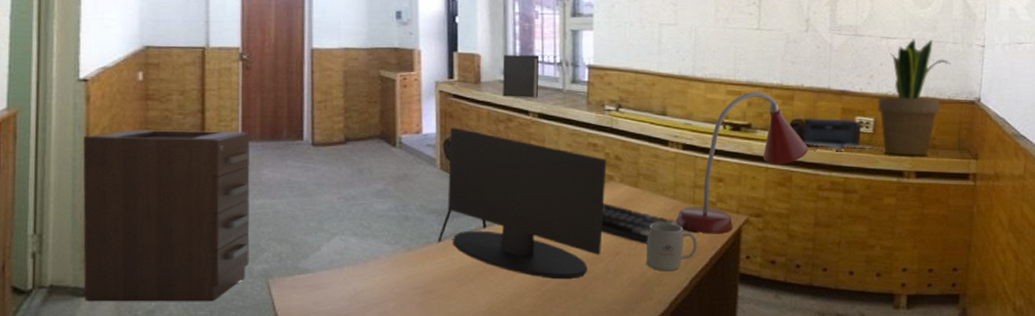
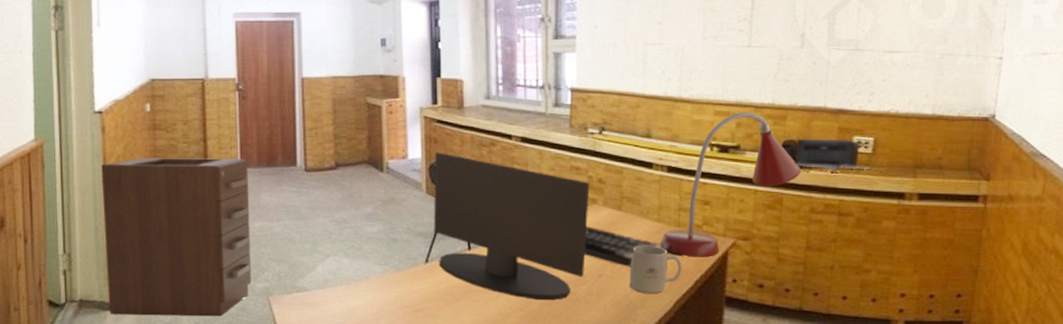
binder: present [503,55,539,98] -> none [486,79,521,122]
potted plant: present [877,38,951,156] -> none [878,51,962,177]

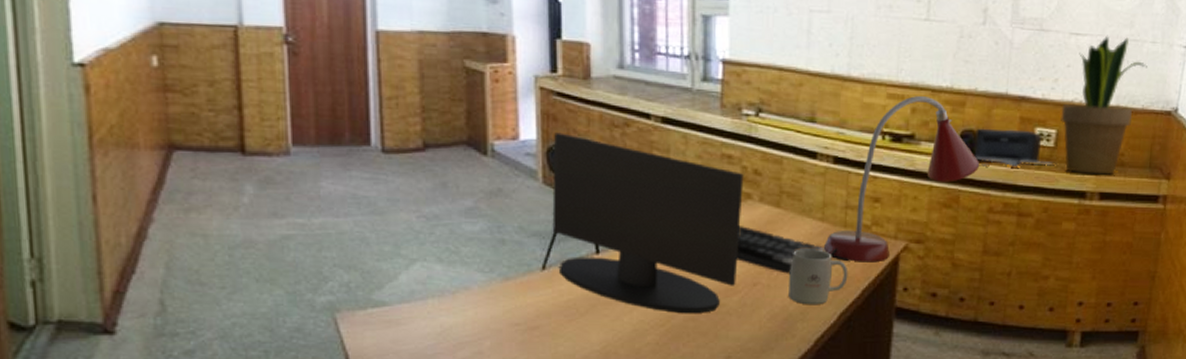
filing cabinet: present [101,158,252,316] -> none [85,129,310,340]
potted plant: none [878,51,962,177] -> present [1061,35,1147,175]

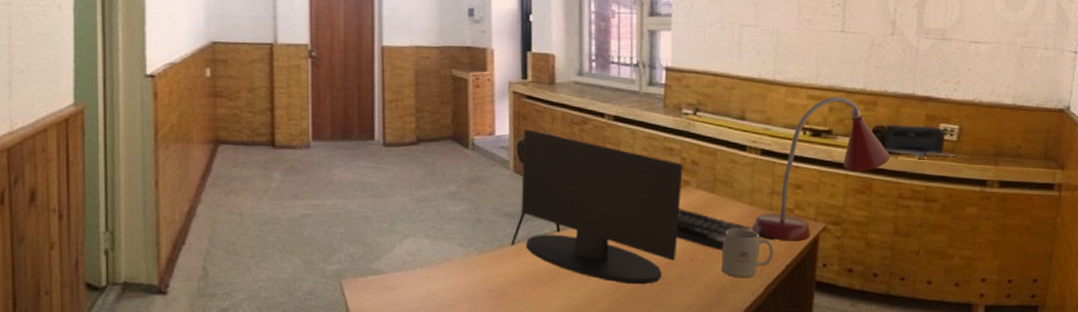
potted plant: present [1061,35,1147,175] -> none [963,43,1041,165]

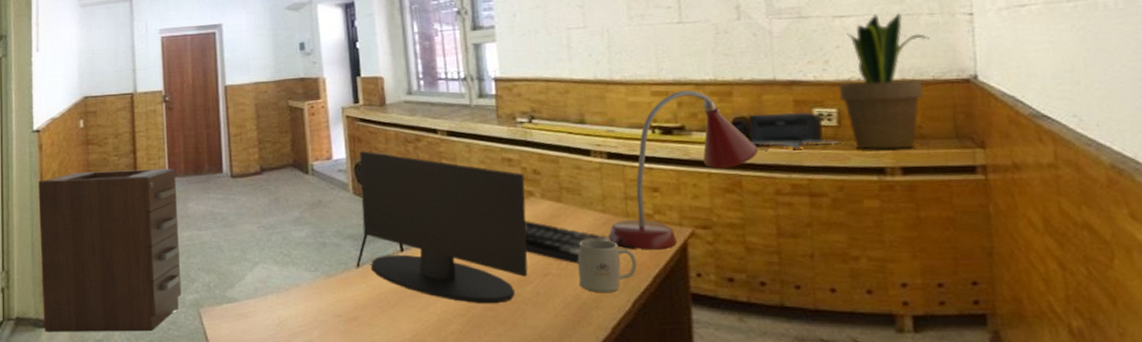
filing cabinet: none [152,127,322,301] -> present [38,168,182,332]
potted plant: none [963,43,1041,165] -> present [838,13,929,150]

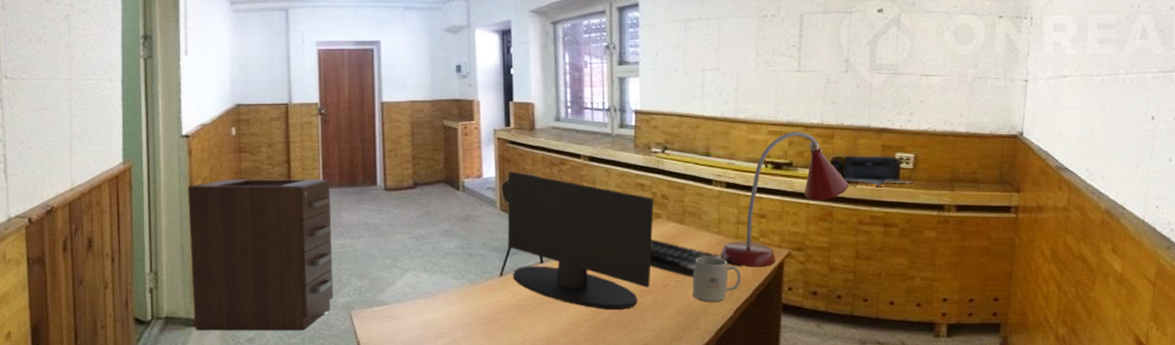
potted plant: present [838,13,929,150] -> none [918,74,992,190]

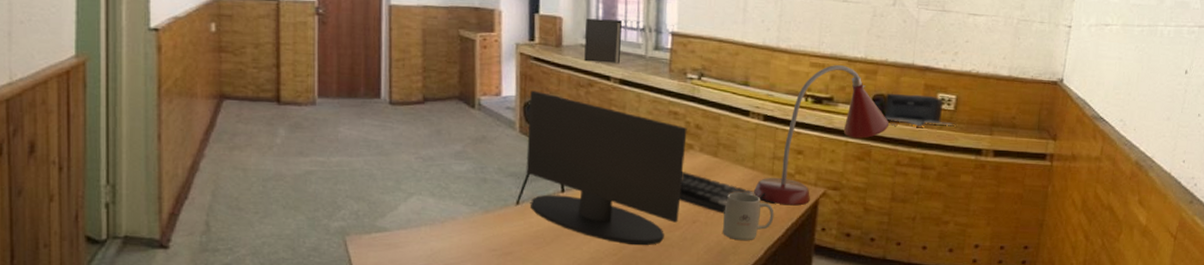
filing cabinet: present [188,179,333,331] -> none [155,82,327,256]
binder: none [556,103,588,142] -> present [584,18,622,64]

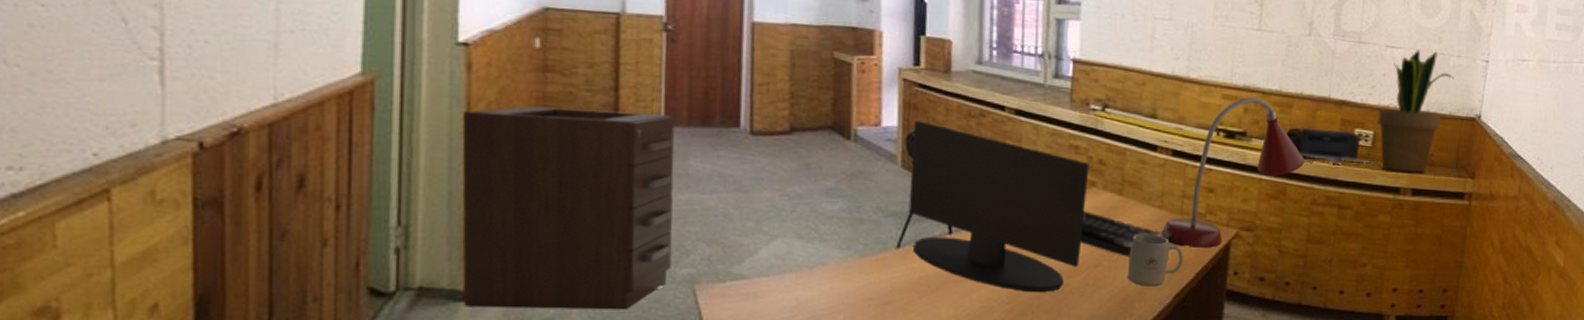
filing cabinet: none [155,82,327,256] -> present [462,106,675,310]
binder: present [584,18,622,64] -> none [976,42,1018,92]
potted plant: none [960,15,1036,135] -> present [1377,48,1454,173]

